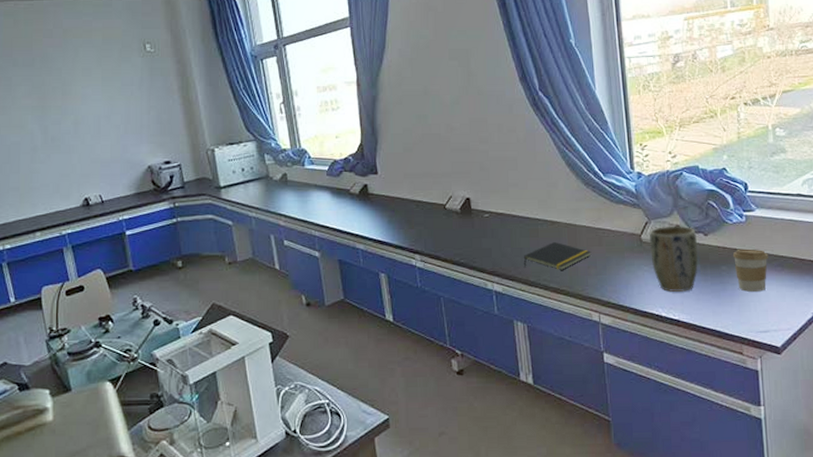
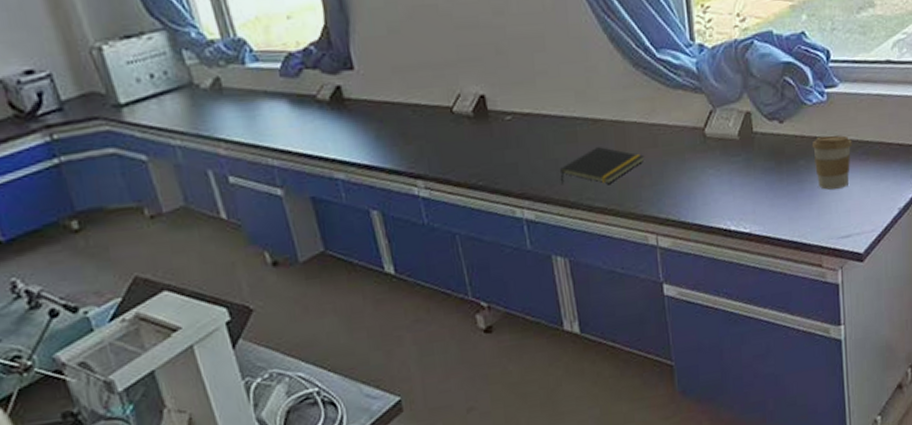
plant pot: present [649,225,698,292] -> none [715,112,772,199]

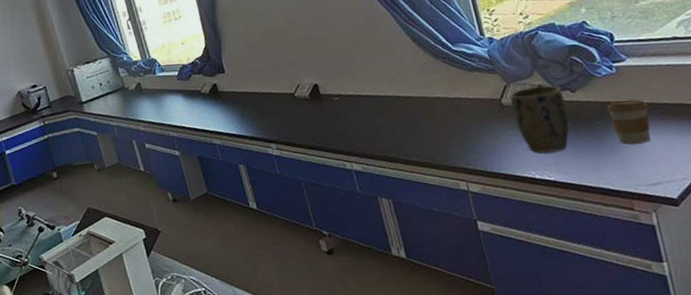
notepad: present [559,147,645,184] -> none [379,116,450,144]
plant pot: none [715,112,772,199] -> present [510,85,569,153]

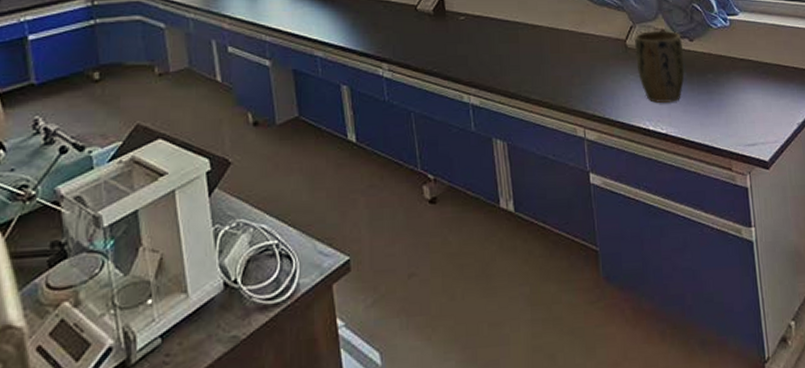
coffee cup: present [606,99,651,145] -> none [718,55,753,102]

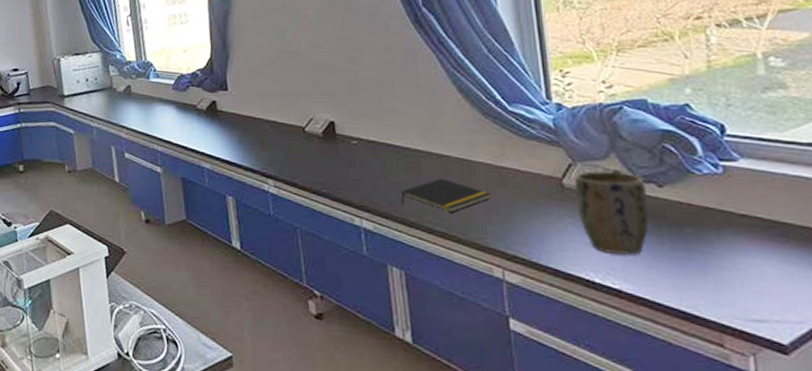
notepad: none [502,49,575,80] -> present [400,179,492,212]

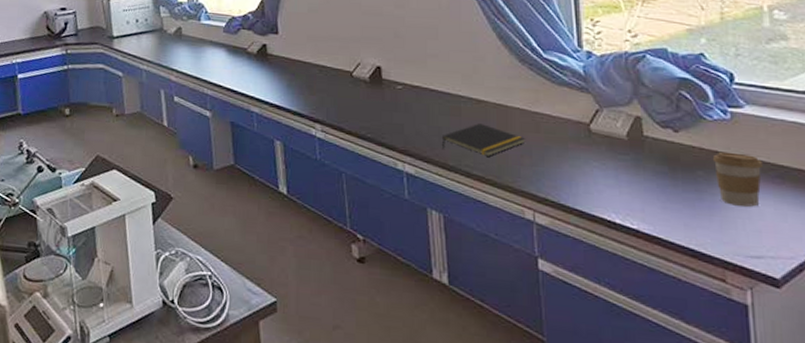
plant pot: present [574,171,649,255] -> none [600,117,665,197]
coffee cup: none [703,208,763,267] -> present [712,151,763,207]

